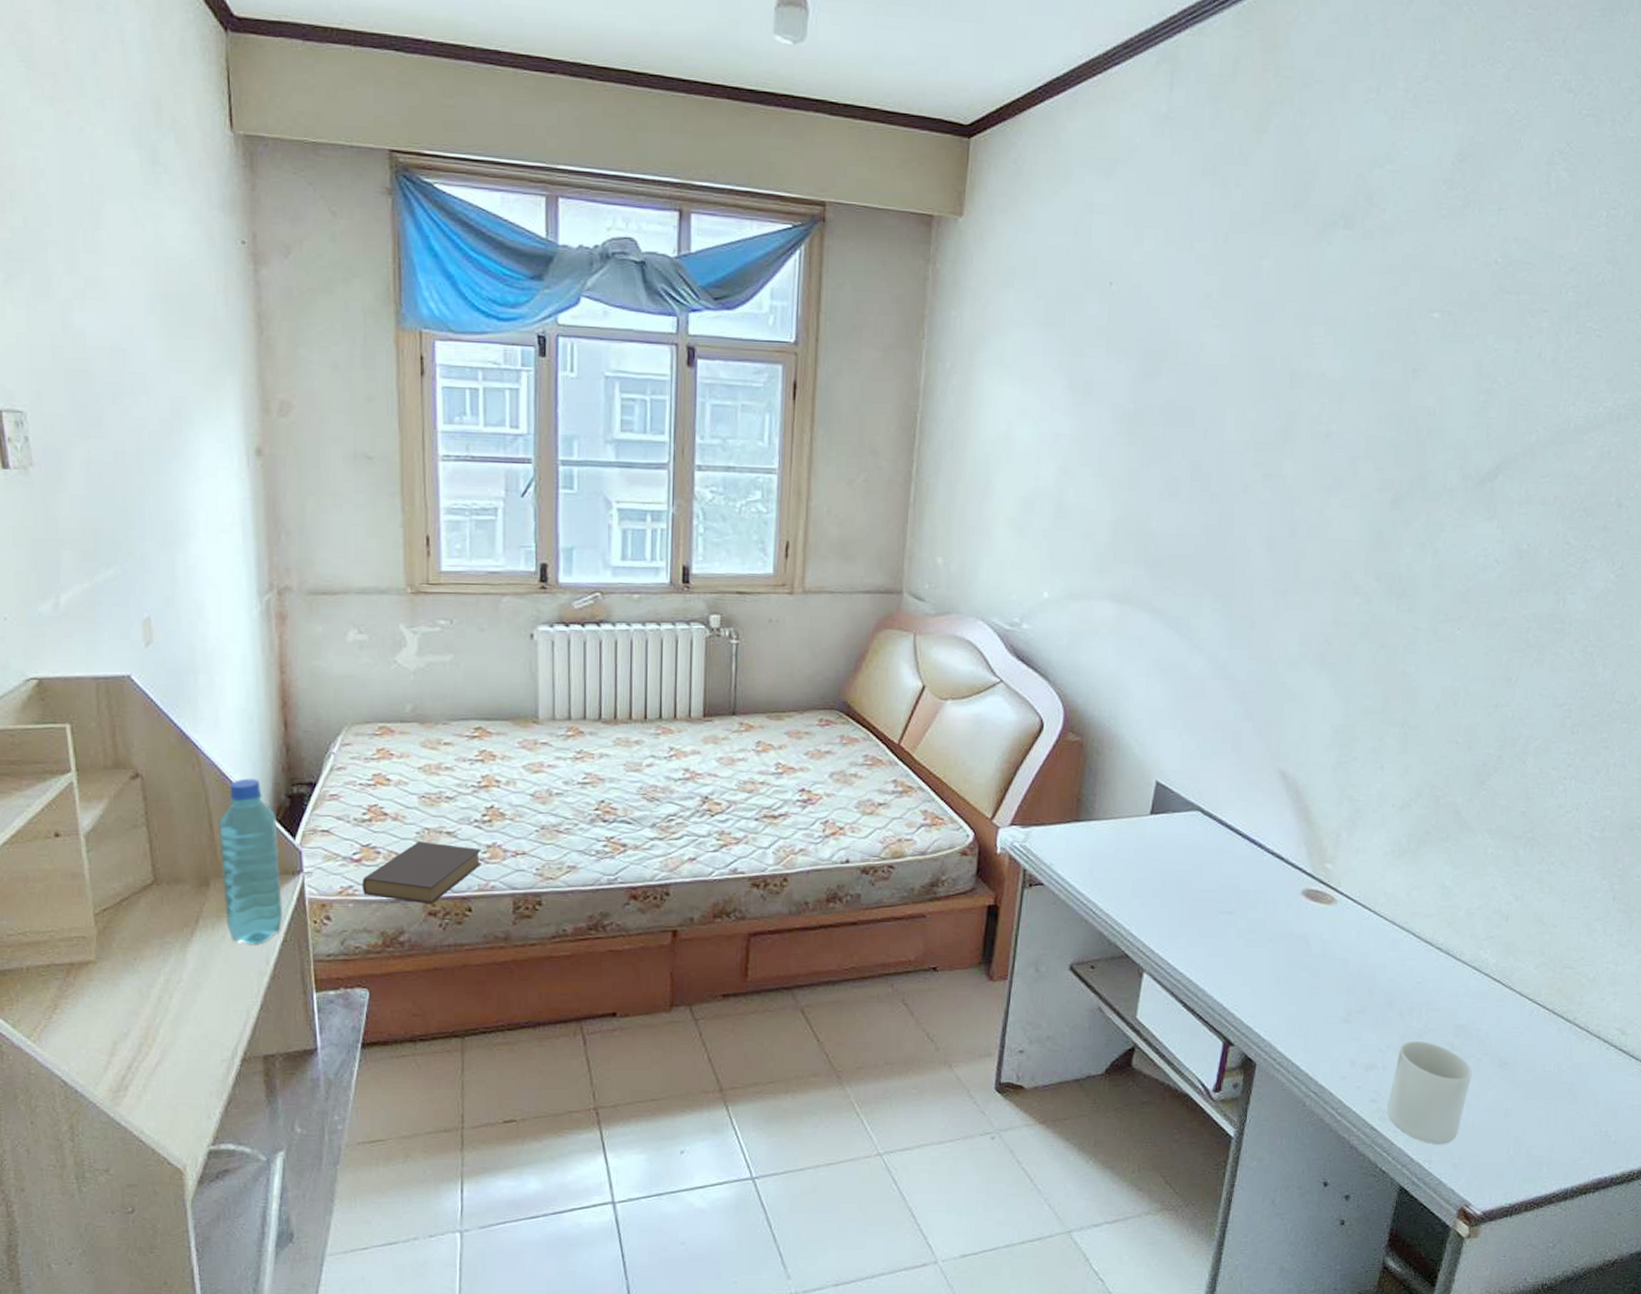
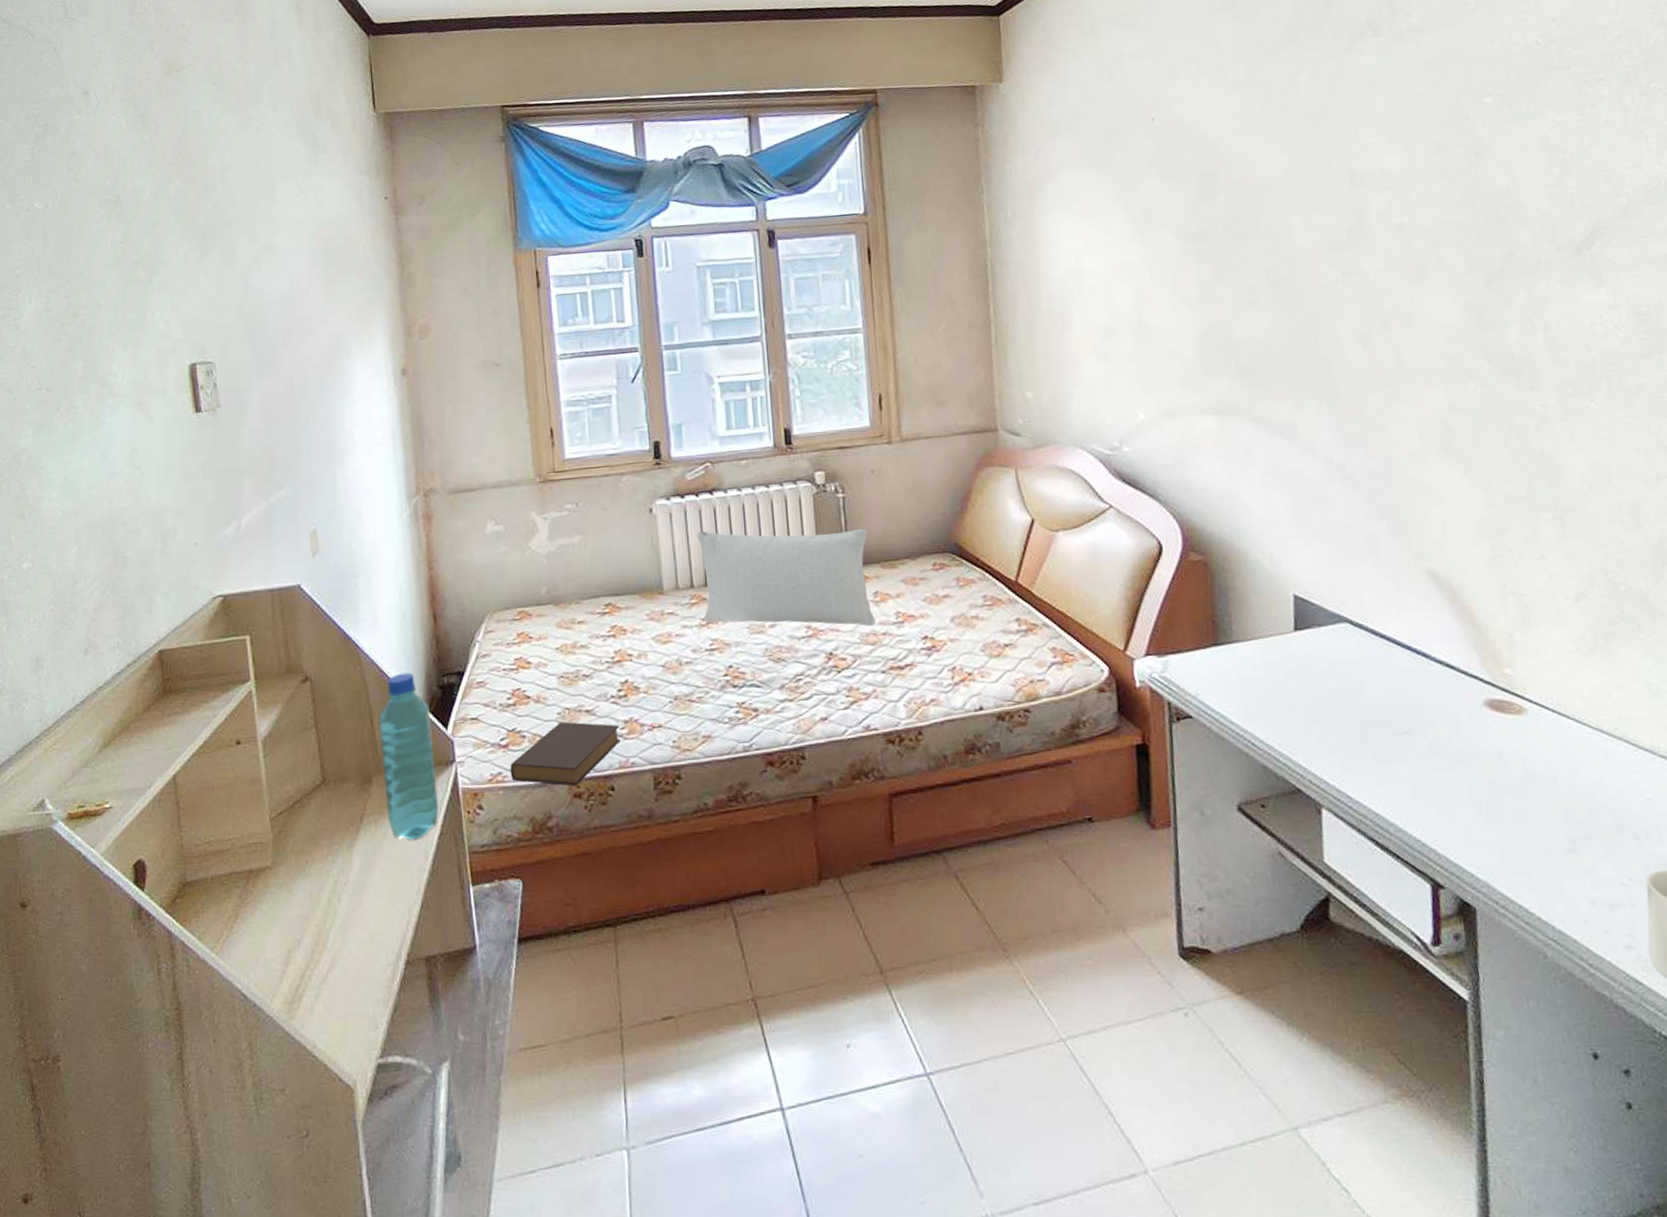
pillow: none [579,663,757,775] -> present [697,529,876,627]

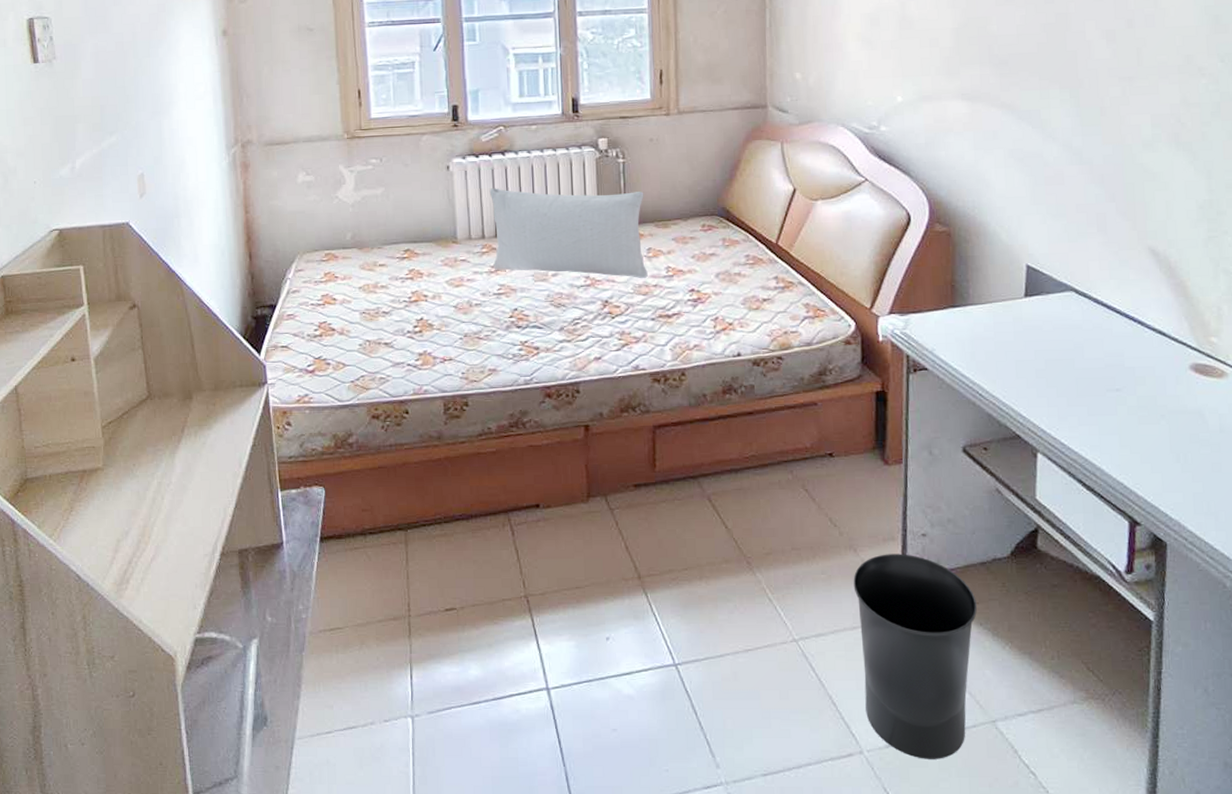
water bottle: present [378,672,439,840] -> none [199,304,251,450]
book: present [510,722,620,786] -> none [315,352,415,409]
waste bin: none [1124,932,1267,1178] -> present [853,554,977,759]

